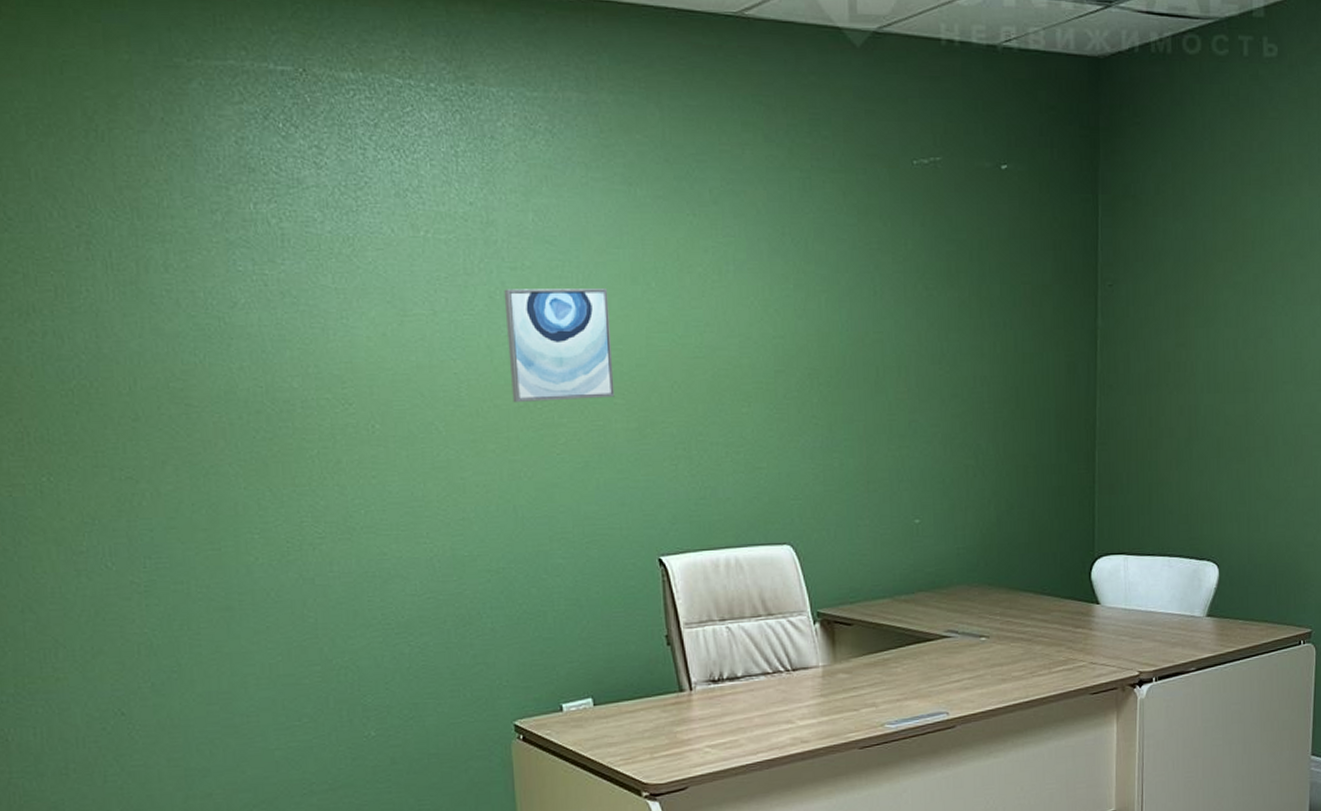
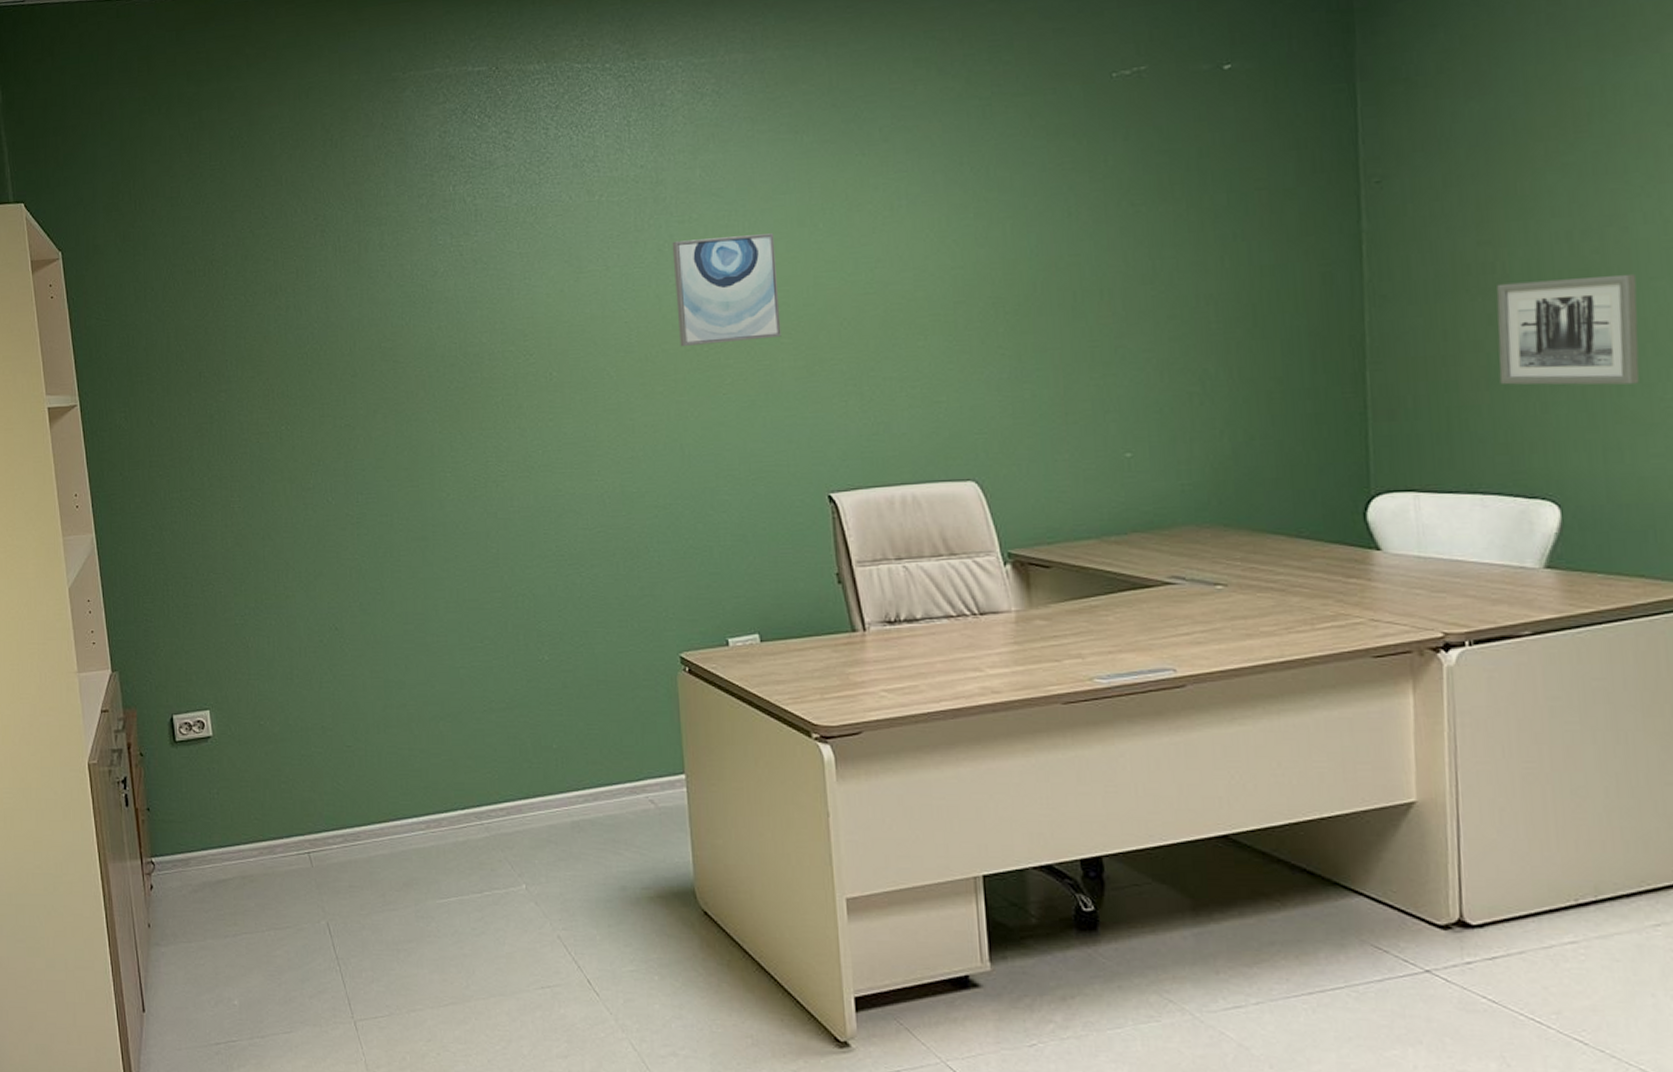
wall art: none [1185,377,1276,468] -> present [1496,273,1640,385]

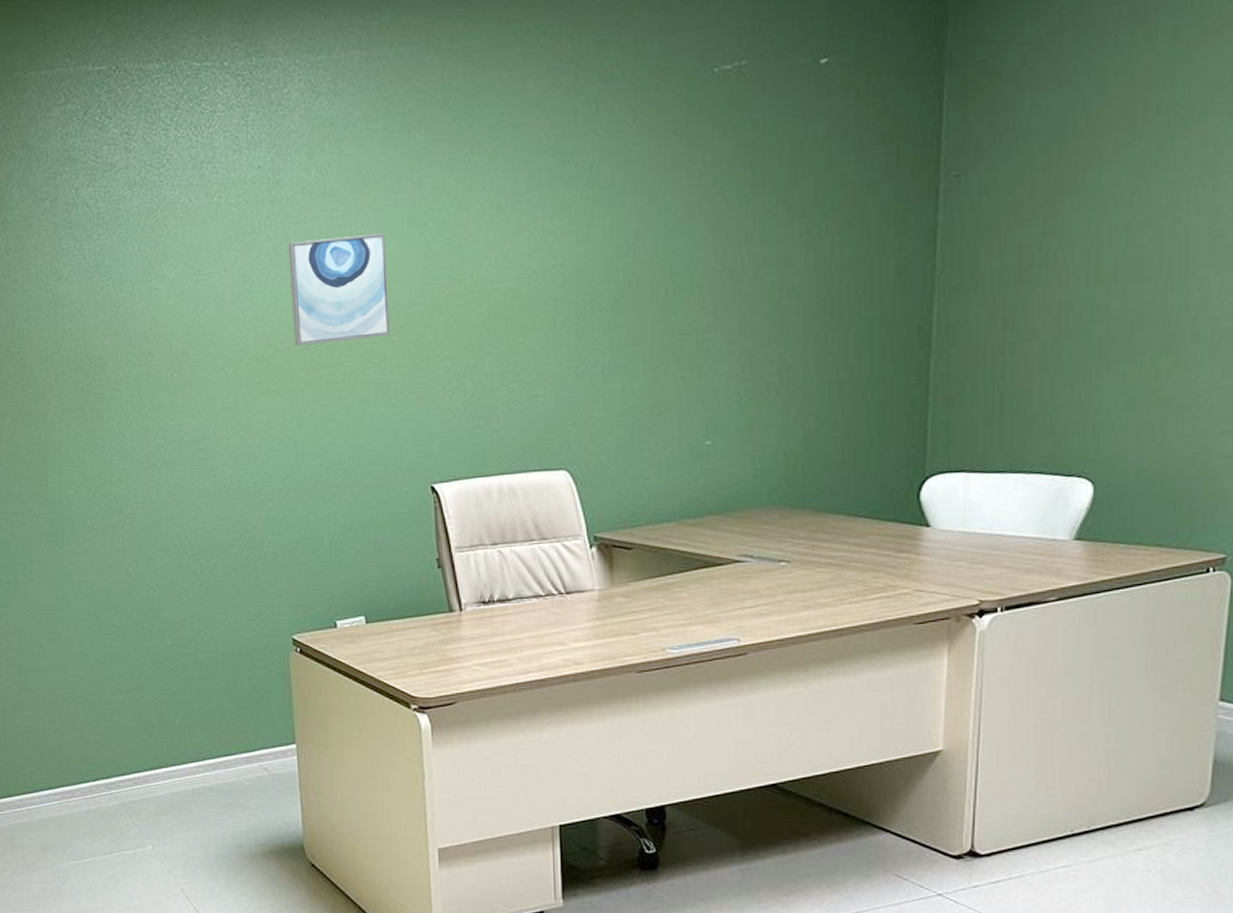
wall art: present [1496,273,1640,385] -> none [1051,262,1185,371]

